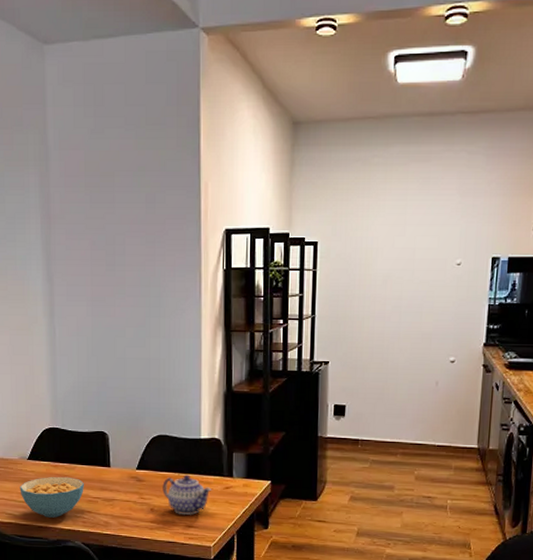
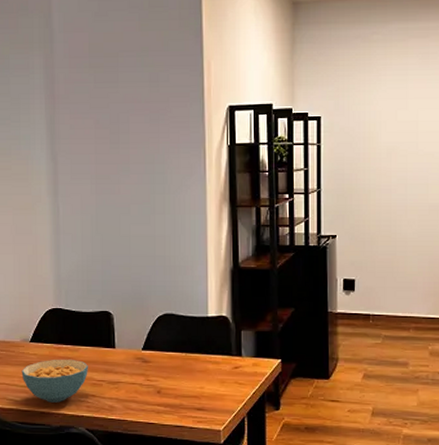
teapot: present [162,474,212,515] -> none [169,354,221,397]

